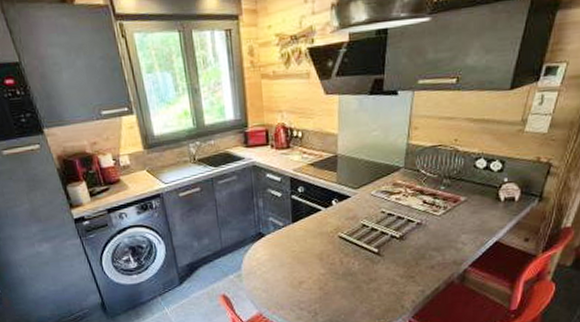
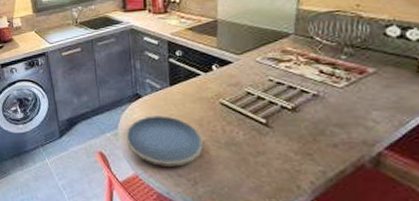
plate: none [249,252,323,302] -> present [126,114,203,167]

